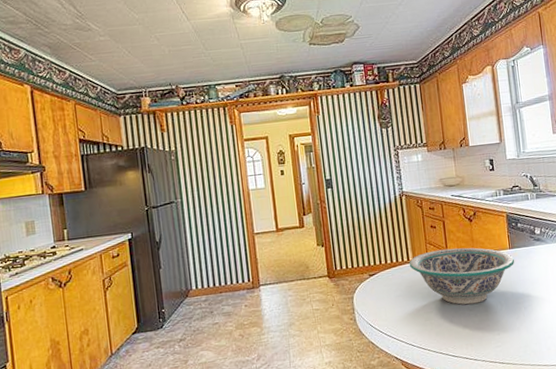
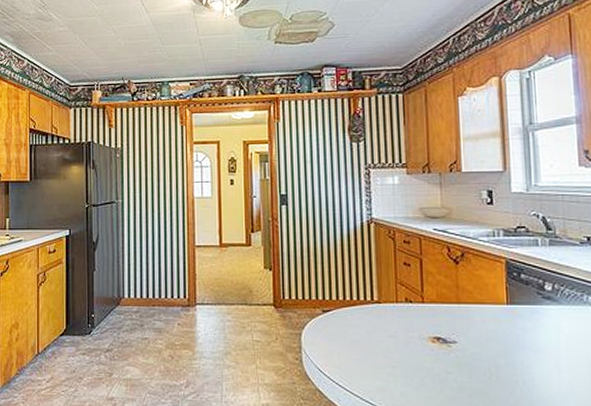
bowl: present [409,247,515,305] -> none [372,293,514,366]

